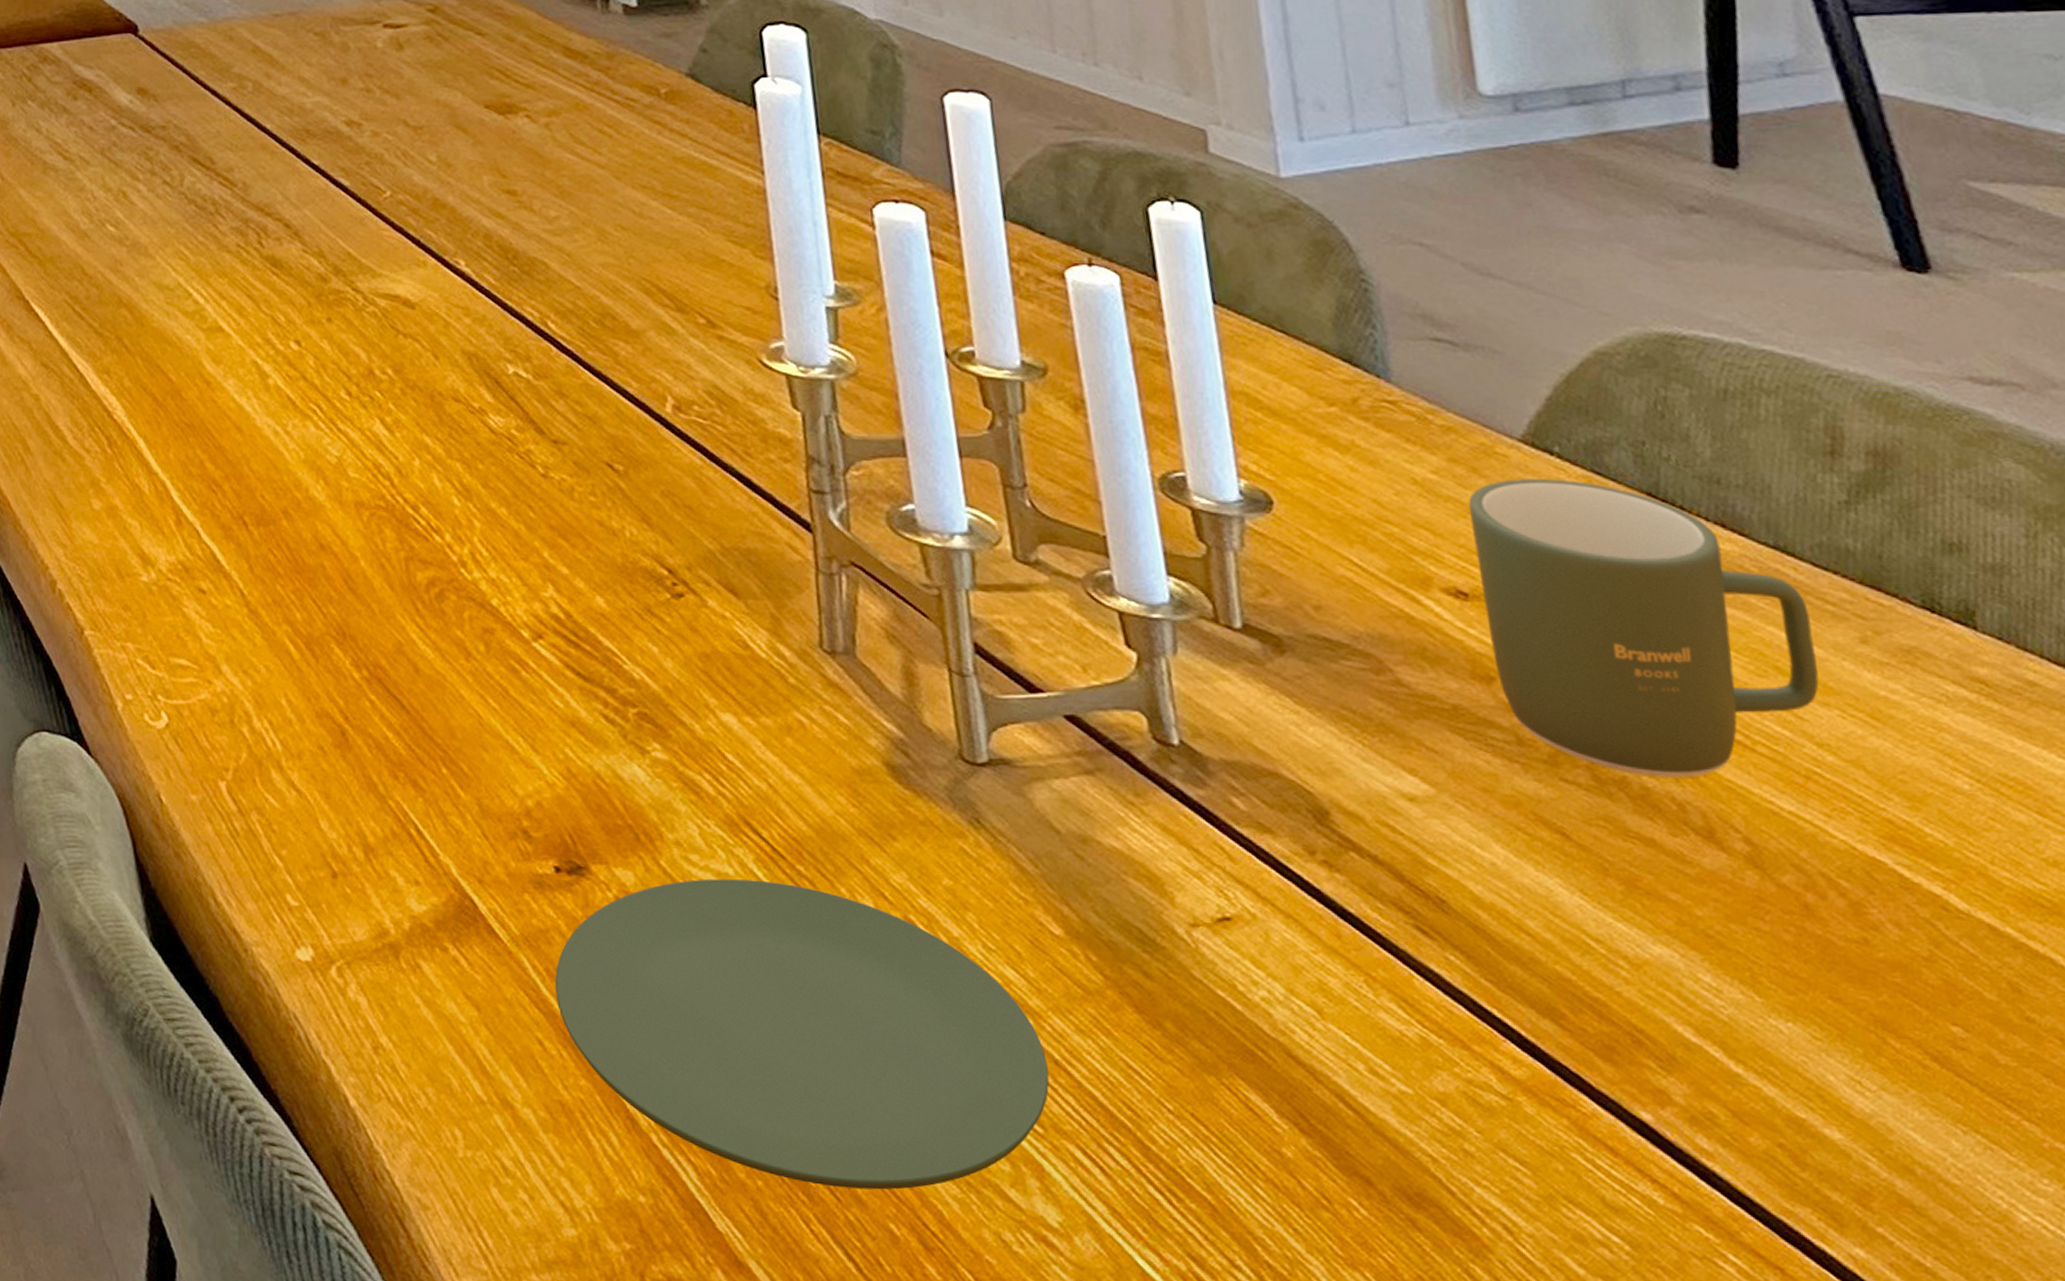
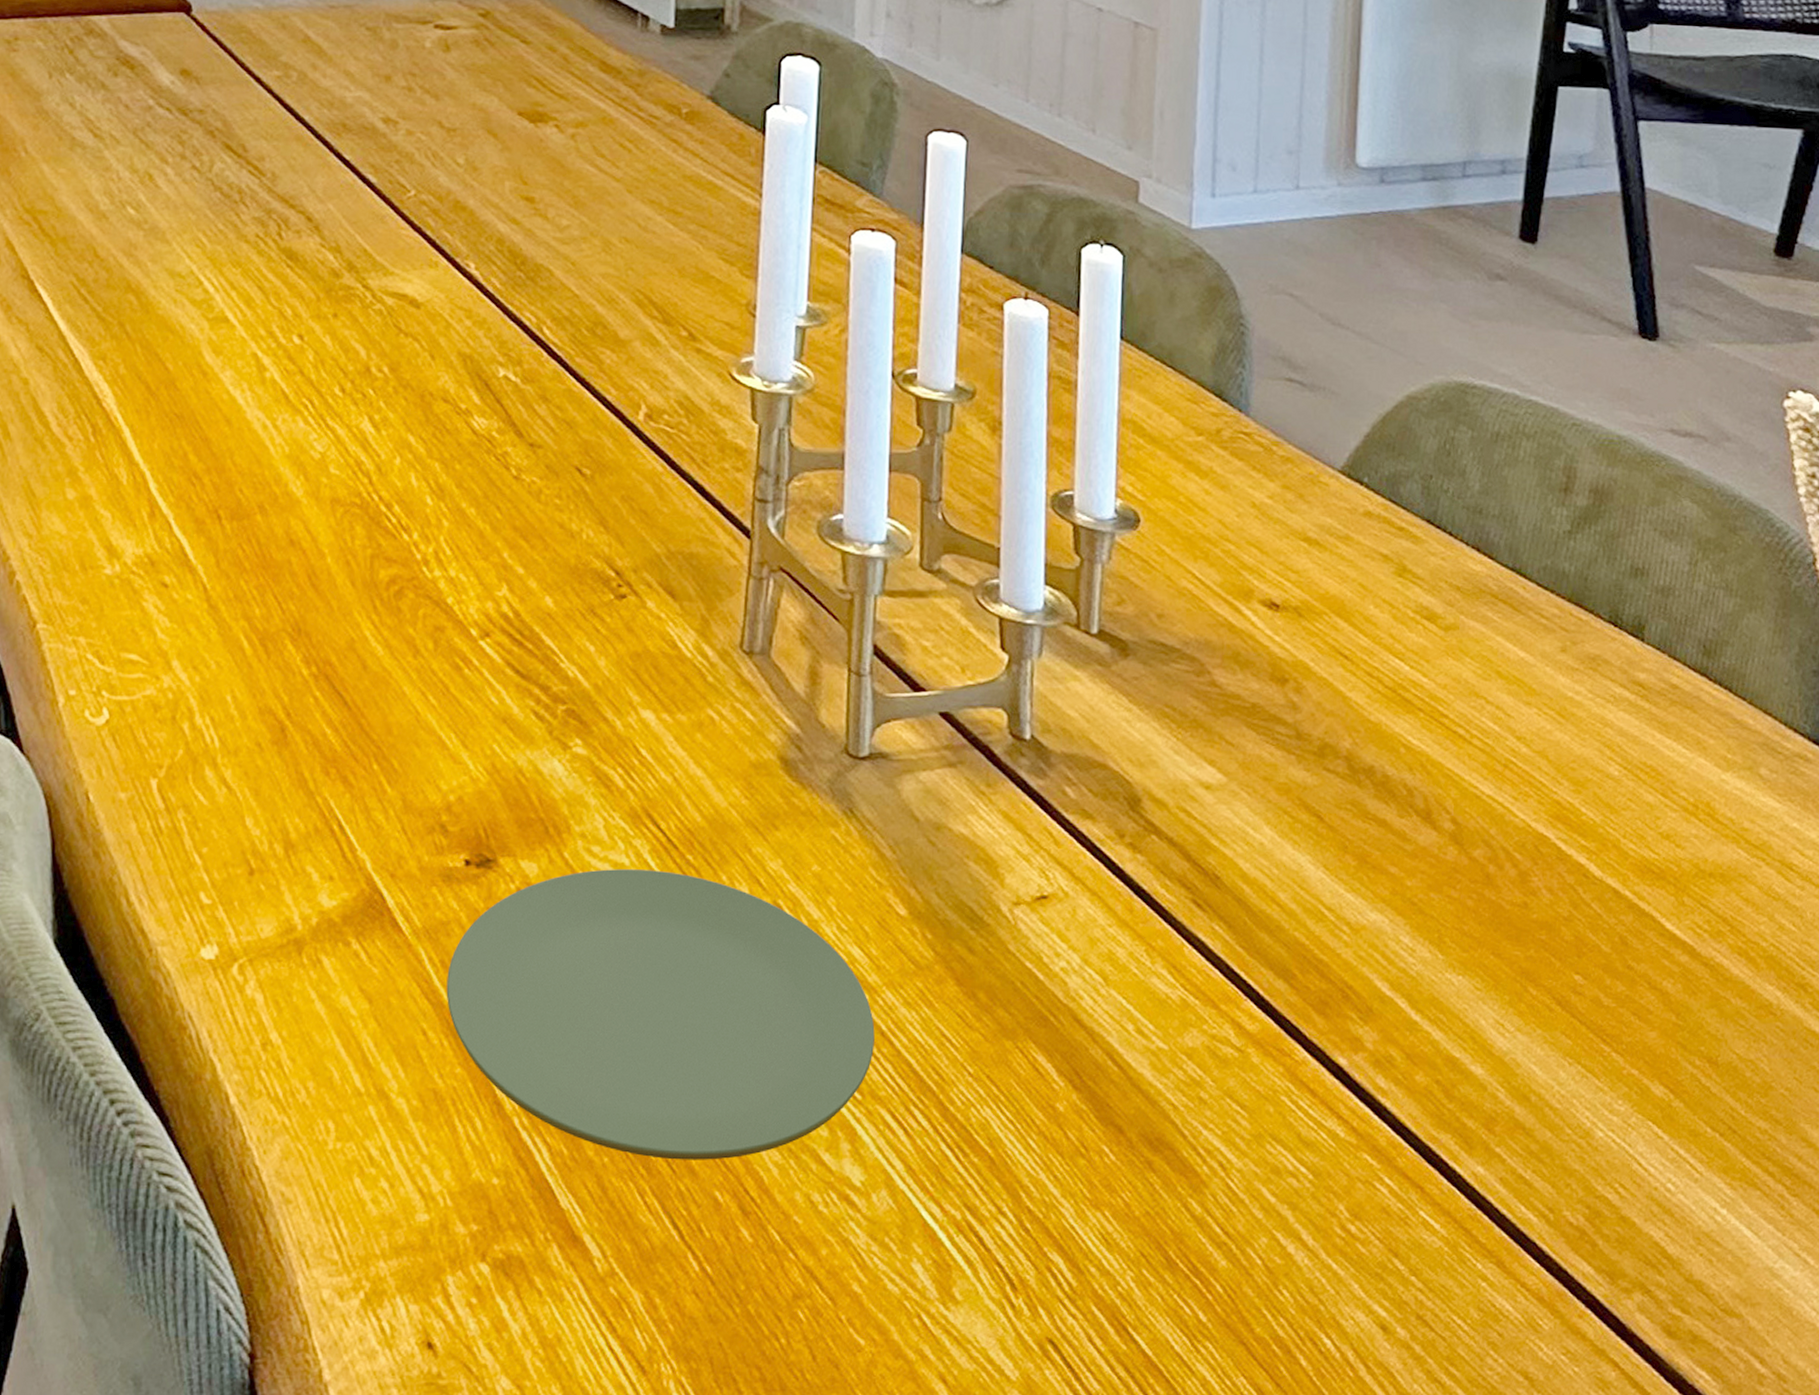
mug: present [1468,479,1819,778] -> none [1290,505,1528,767]

